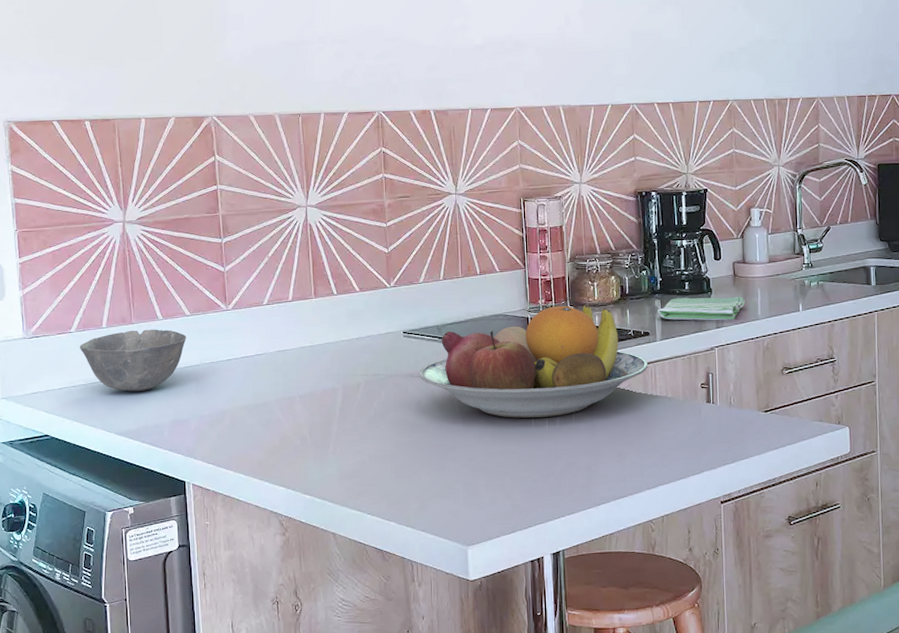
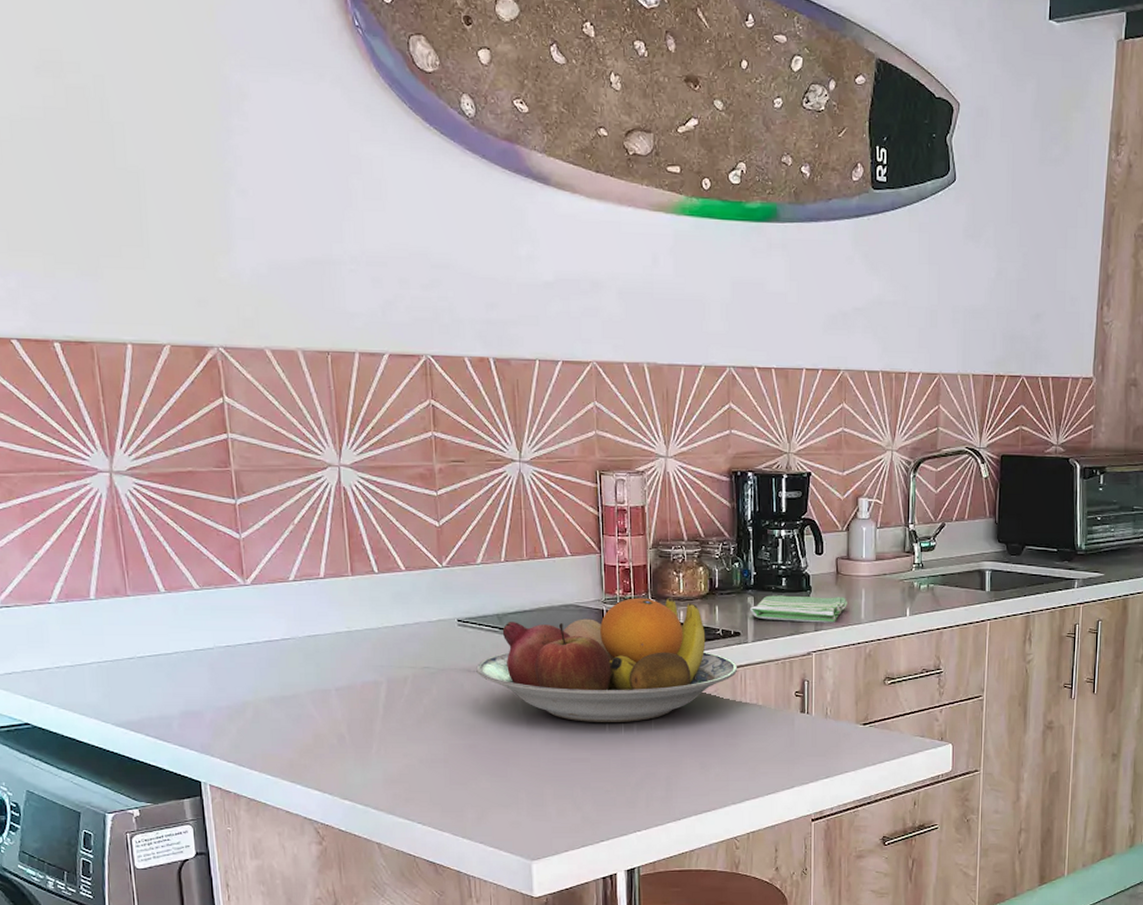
bowl: present [79,329,187,392] -> none [62,603,196,676]

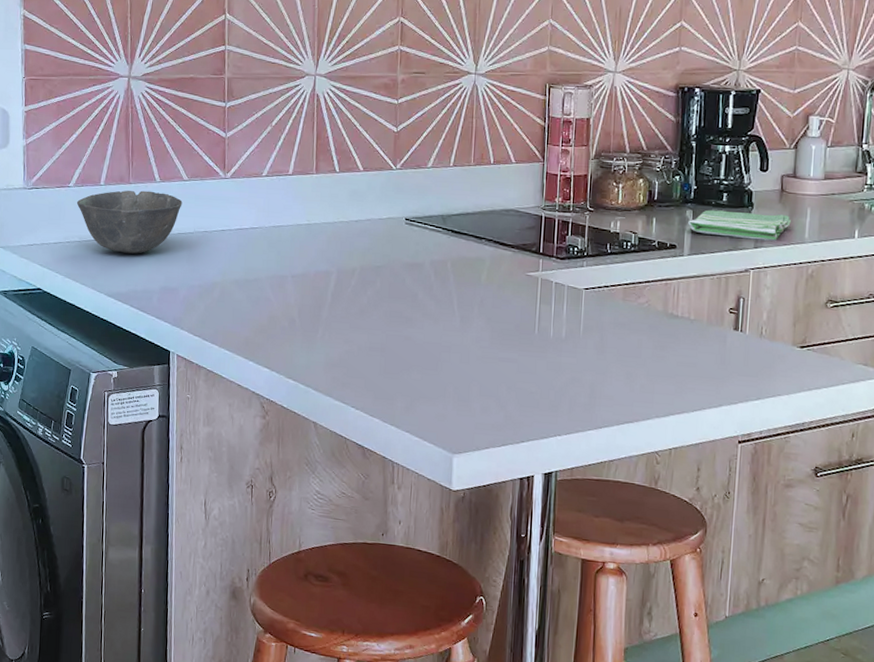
bowl: none [62,603,196,676] -> present [76,190,183,254]
fruit bowl: present [476,597,738,723] -> none [418,206,672,327]

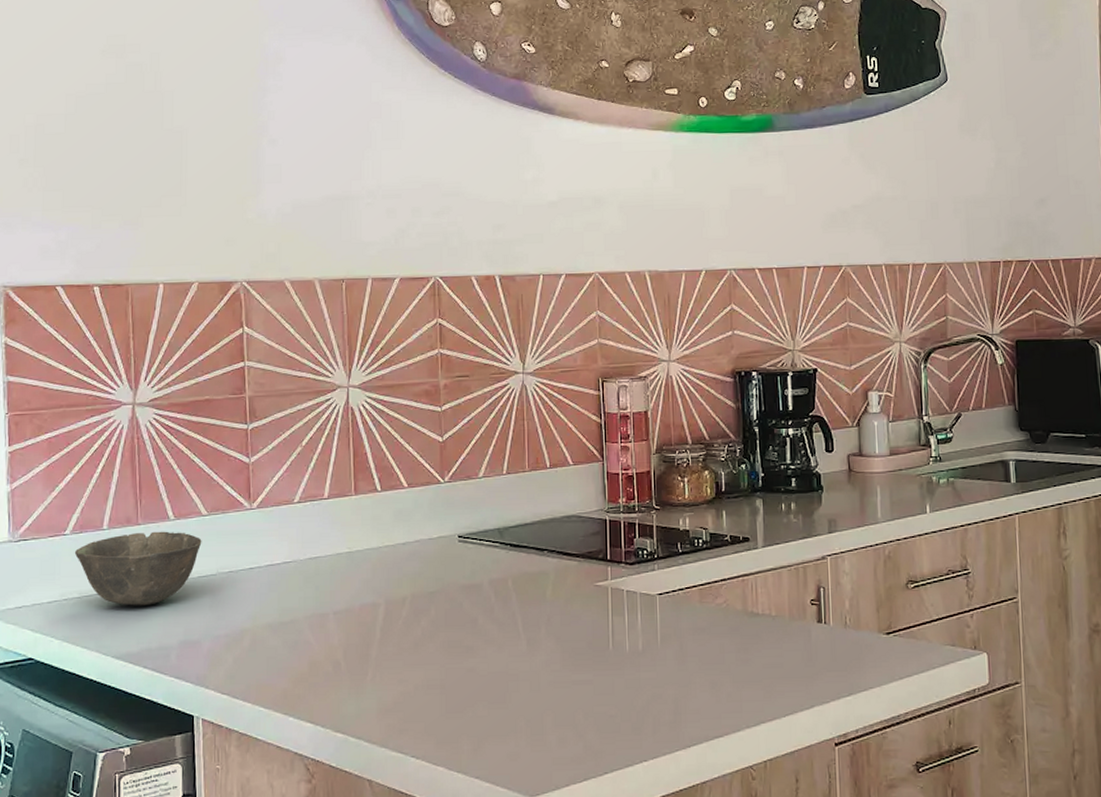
dish towel: present [688,209,791,241] -> none [759,496,862,525]

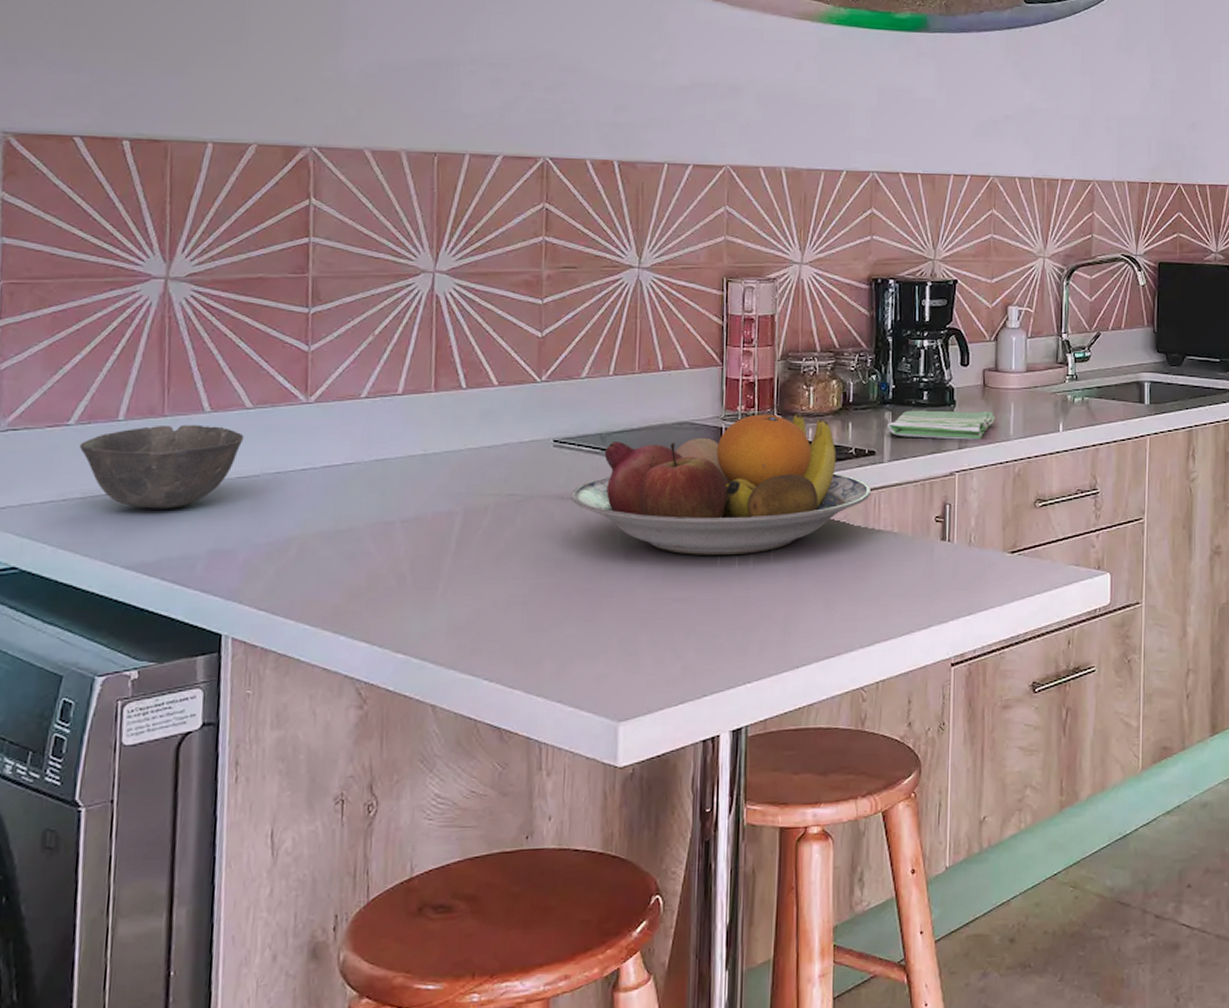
fruit bowl: none [476,503,748,641] -> present [570,412,872,556]
dish towel: none [759,496,862,525] -> present [887,410,995,440]

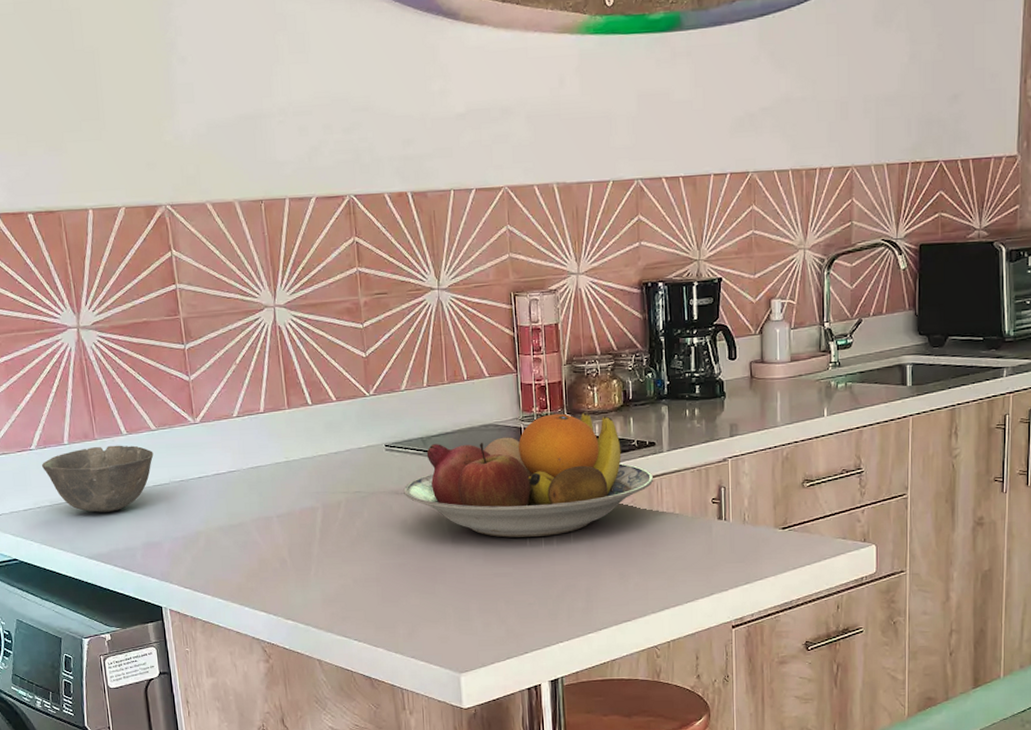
dish towel: present [887,410,995,440] -> none [664,401,763,429]

